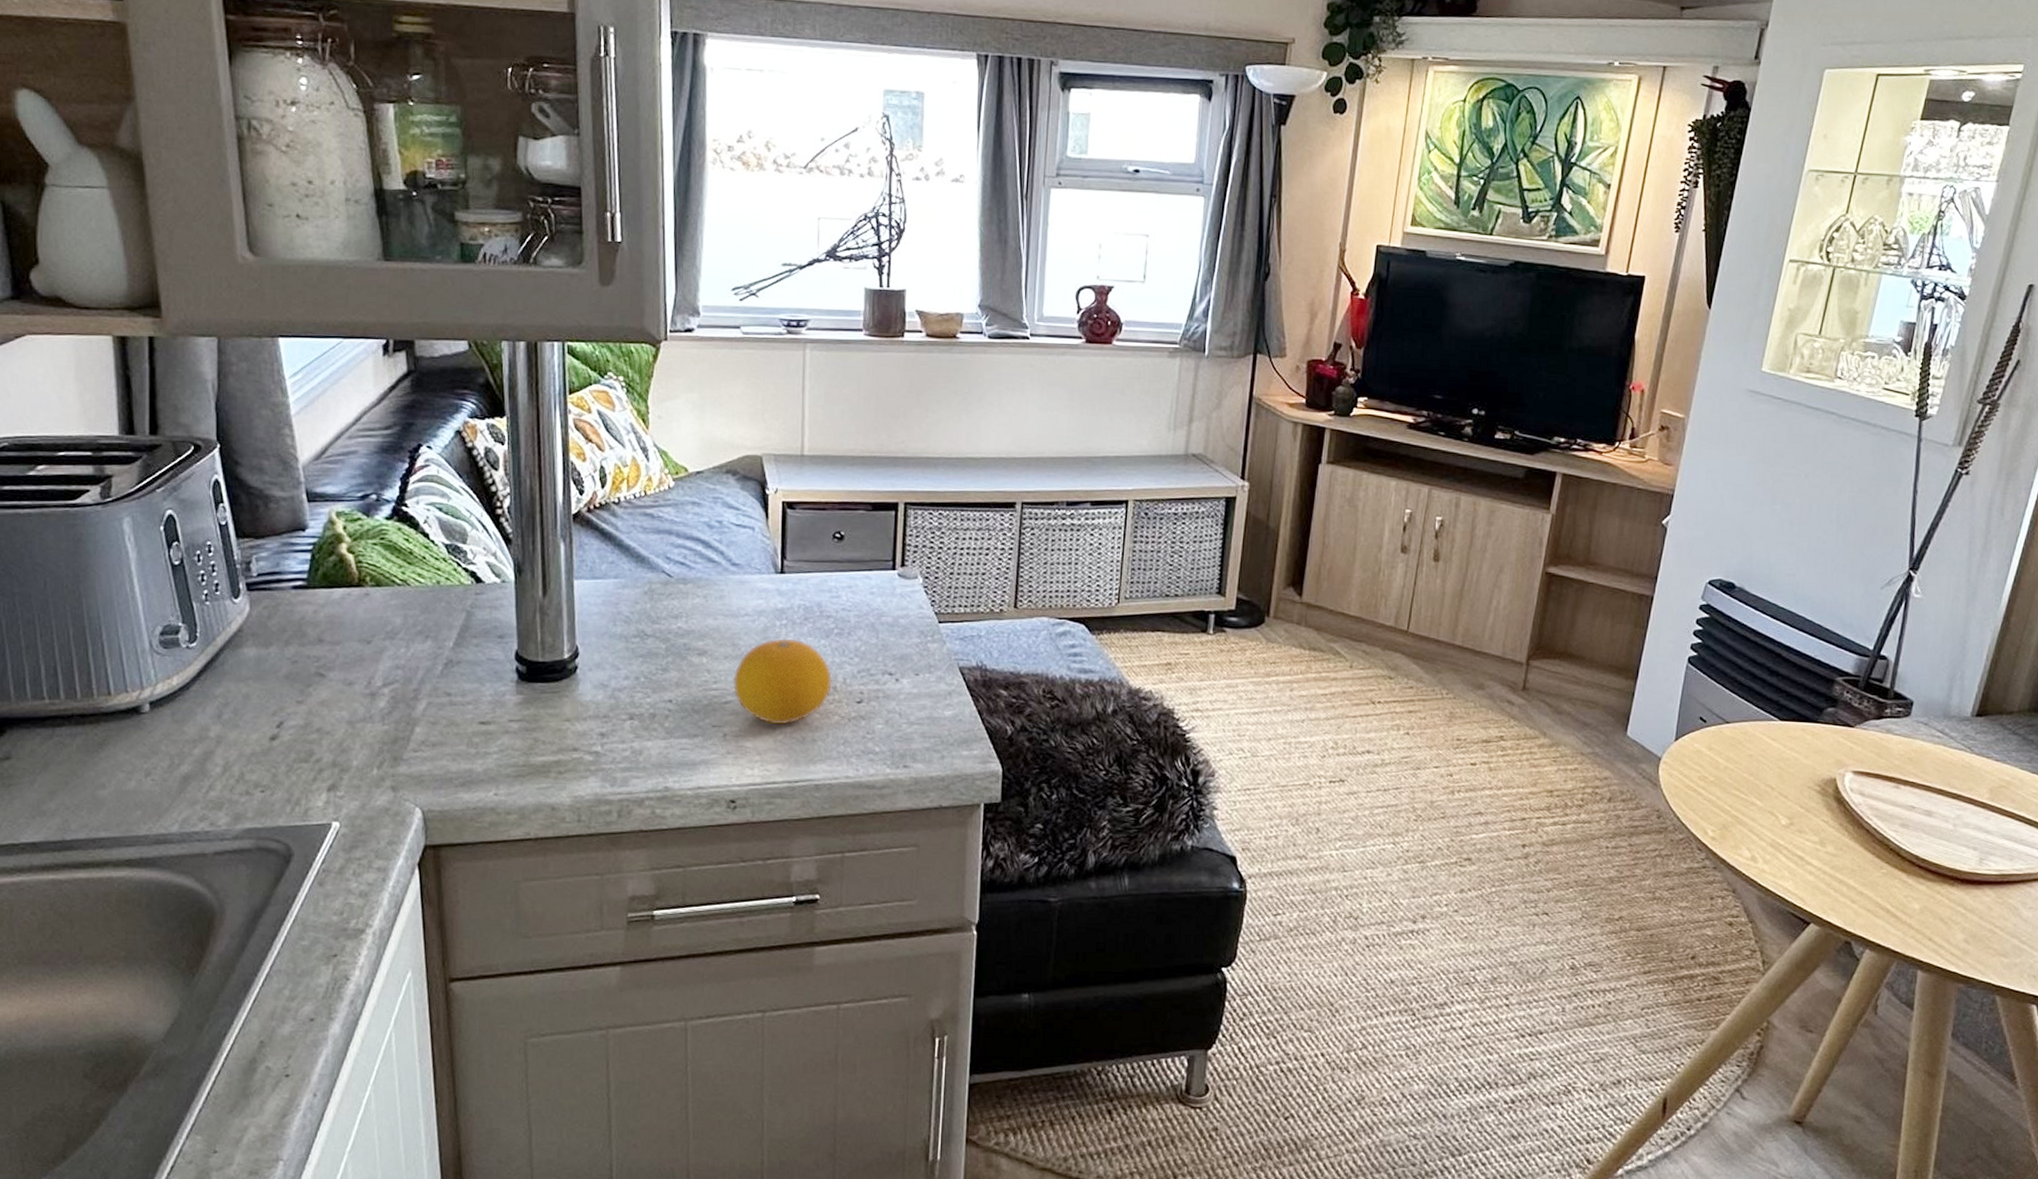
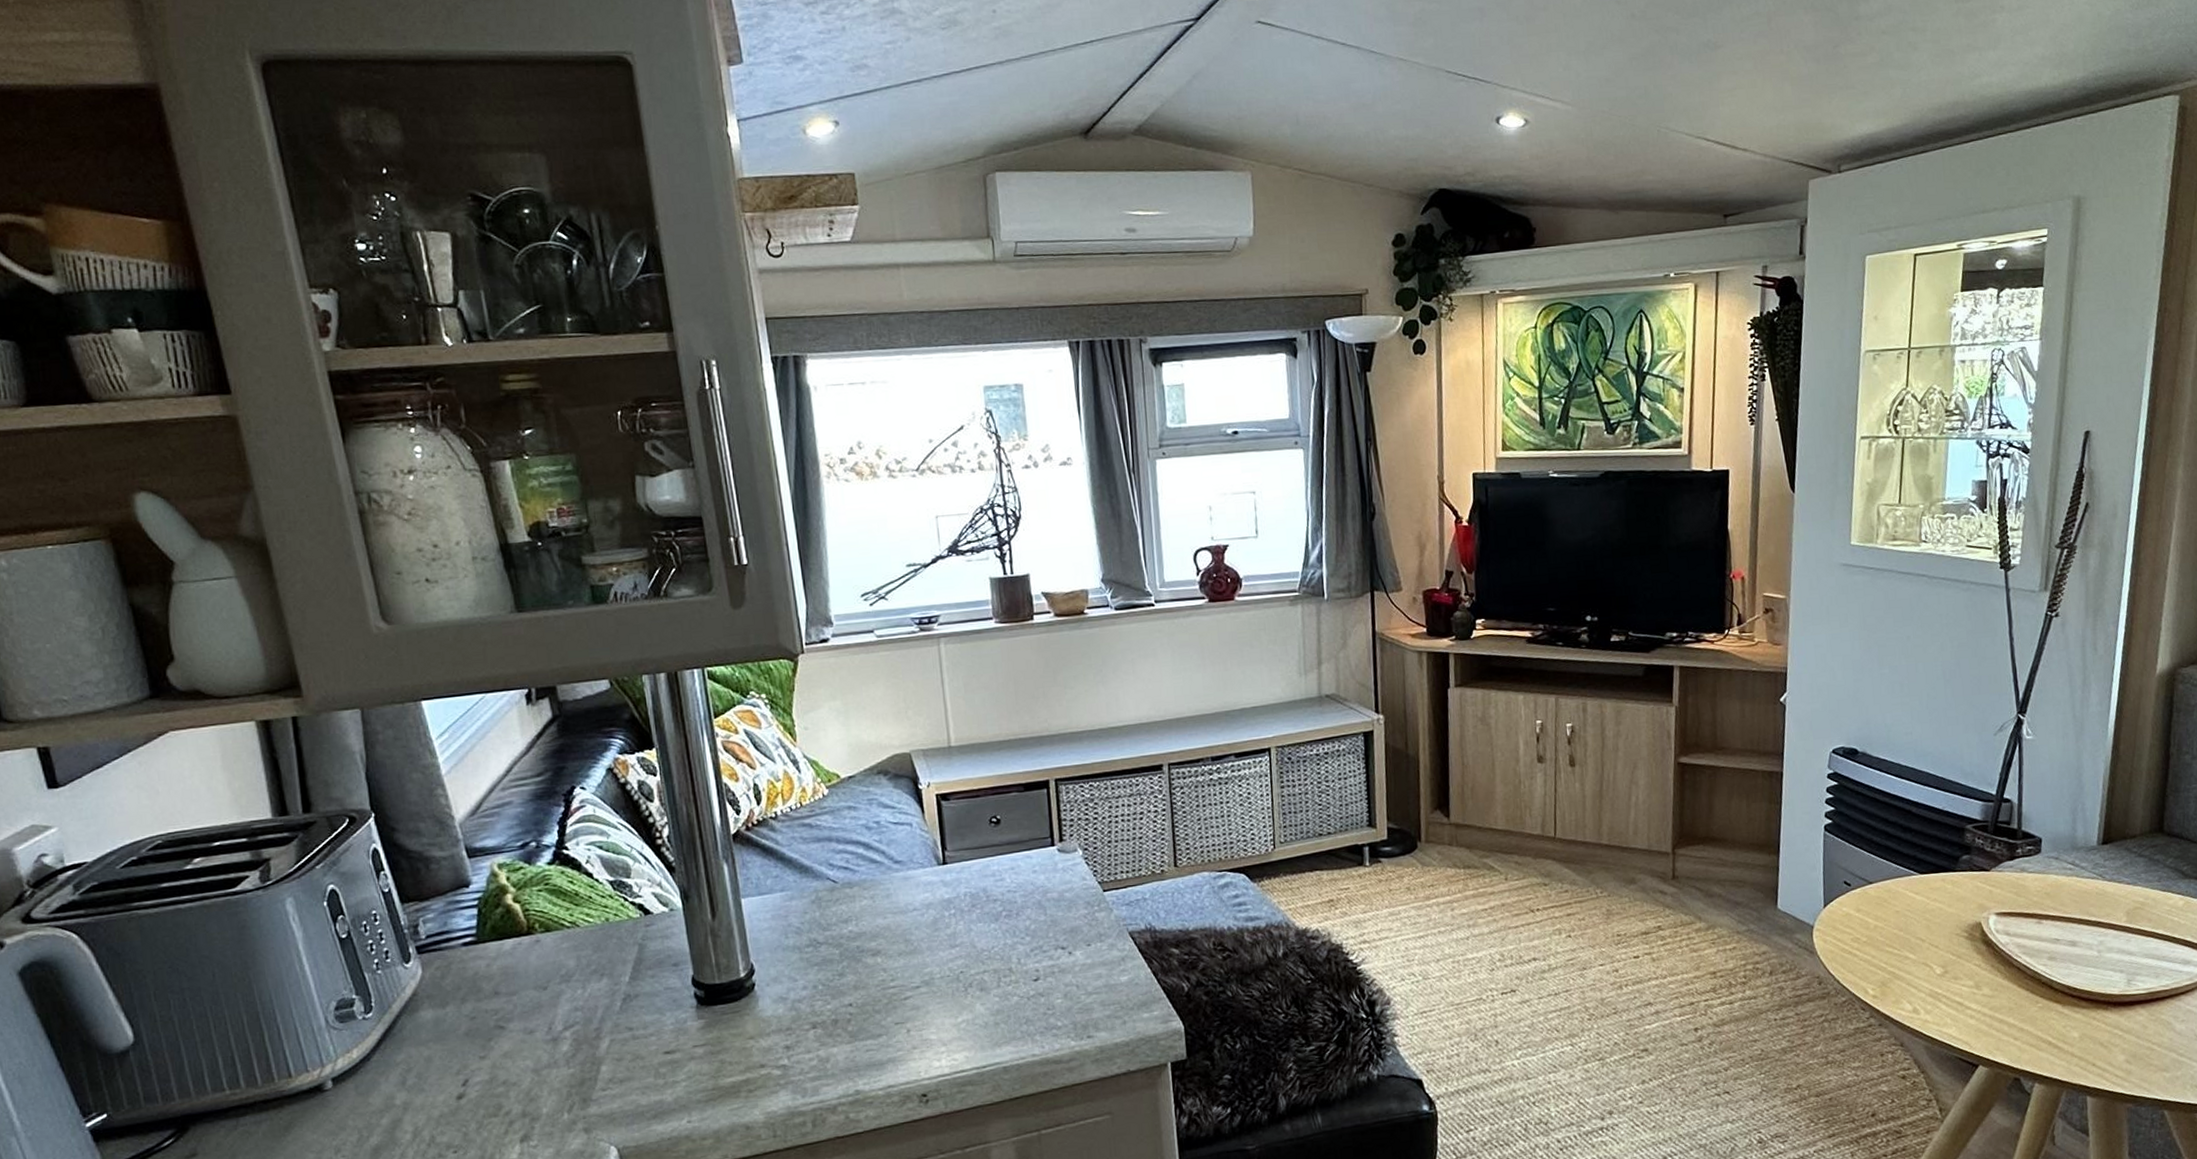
fruit: present [733,638,833,725] -> none [909,926,1008,1014]

